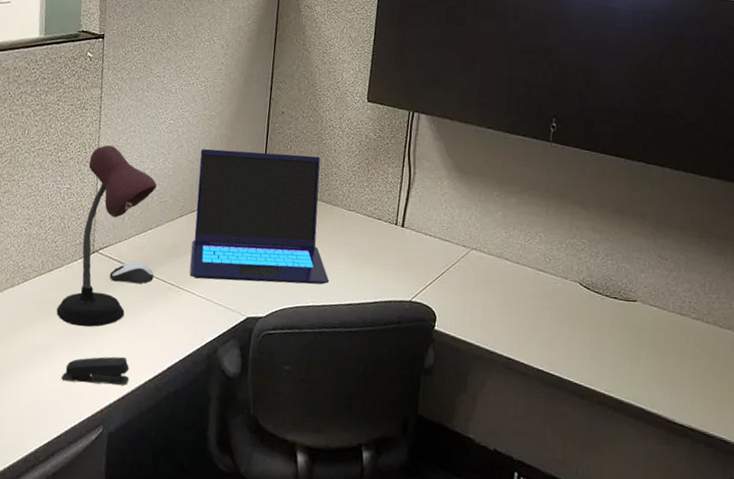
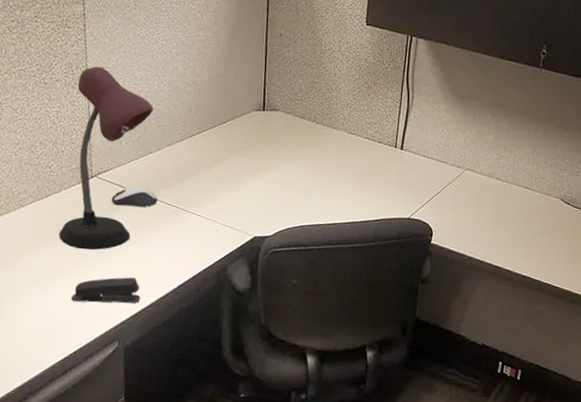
laptop: present [189,149,330,285] -> none [194,71,333,205]

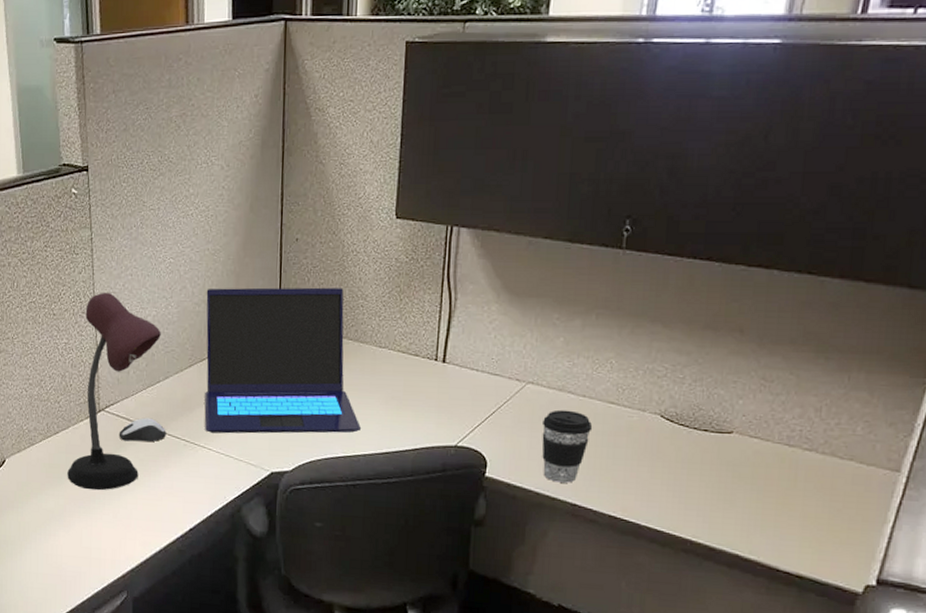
stapler: present [72,276,141,304] -> none [80,519,150,550]
laptop: none [194,71,333,205] -> present [204,287,362,434]
coffee cup: none [475,192,513,250] -> present [542,409,593,483]

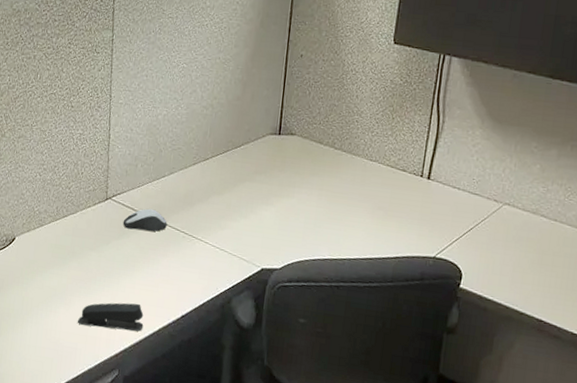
desk lamp: present [67,292,161,491] -> none [71,89,170,273]
stapler: none [80,519,150,550] -> present [78,302,144,331]
laptop: present [204,287,362,434] -> none [203,94,349,238]
coffee cup: present [542,409,593,483] -> none [513,231,562,300]

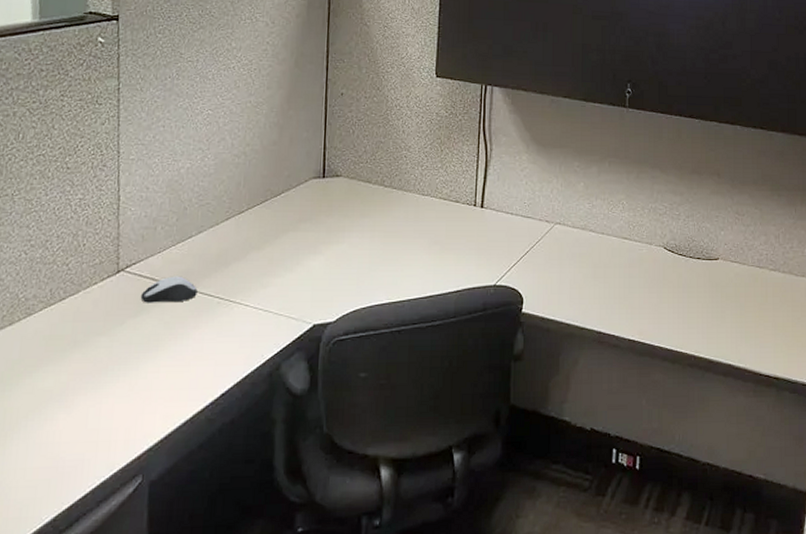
stapler: present [78,302,144,331] -> none [84,389,173,429]

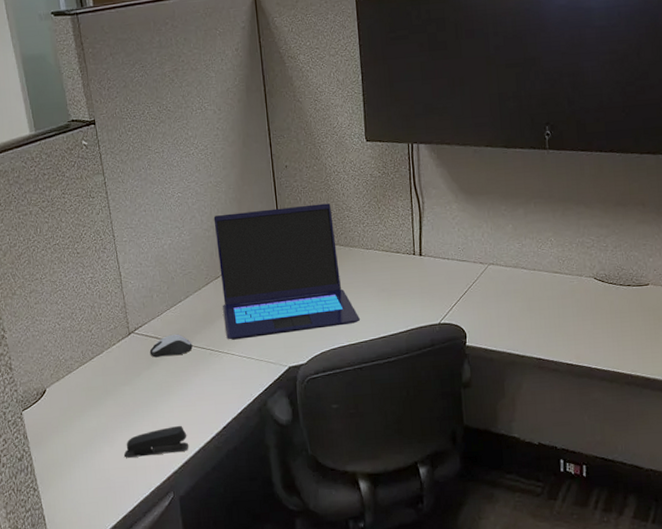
stapler: none [84,389,173,429] -> present [124,425,189,458]
laptop: none [241,139,406,288] -> present [213,203,361,340]

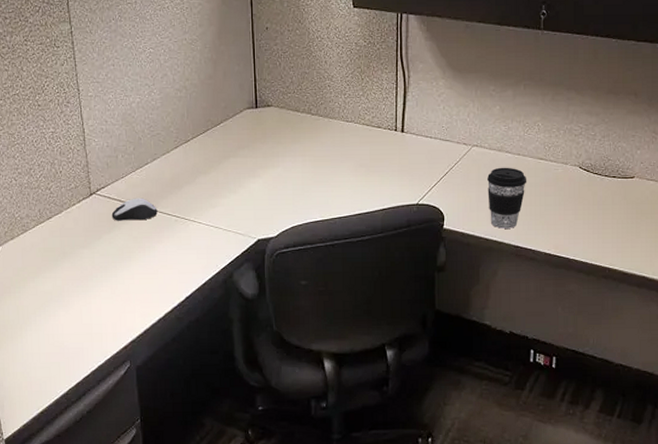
stapler: present [124,425,189,458] -> none [80,293,149,323]
laptop: present [213,203,361,340] -> none [186,70,336,208]
coffee cup: none [505,282,545,343] -> present [487,167,527,229]

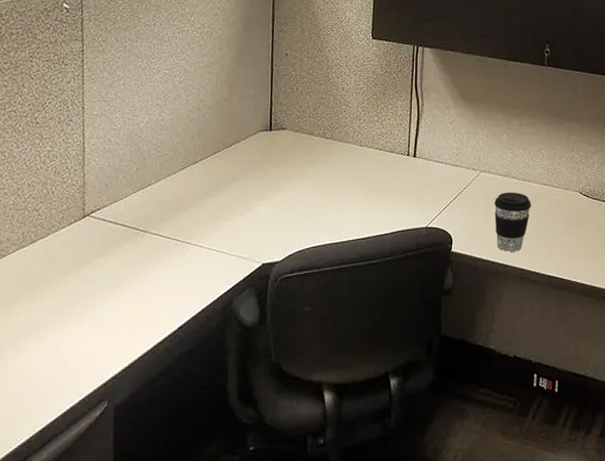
computer mouse: present [111,198,158,221] -> none [104,220,157,245]

